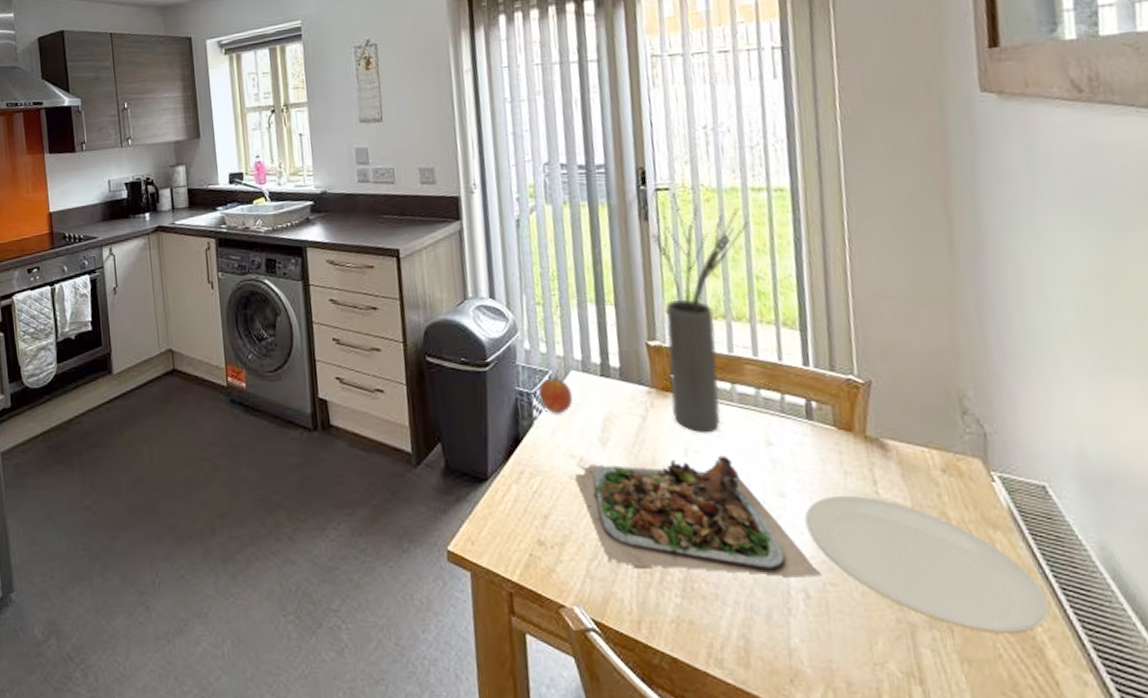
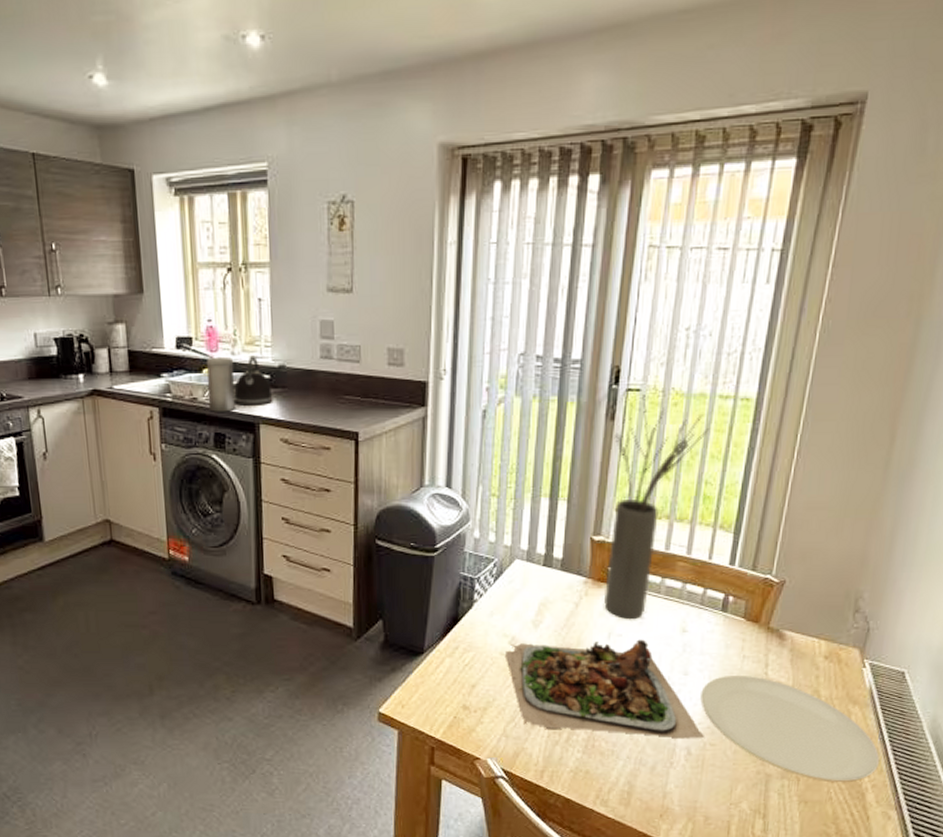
canister: none [255,188,284,240] -> present [205,358,235,412]
kettle: none [281,185,318,232] -> present [233,356,273,406]
fruit: present [538,376,573,414] -> none [482,564,514,598]

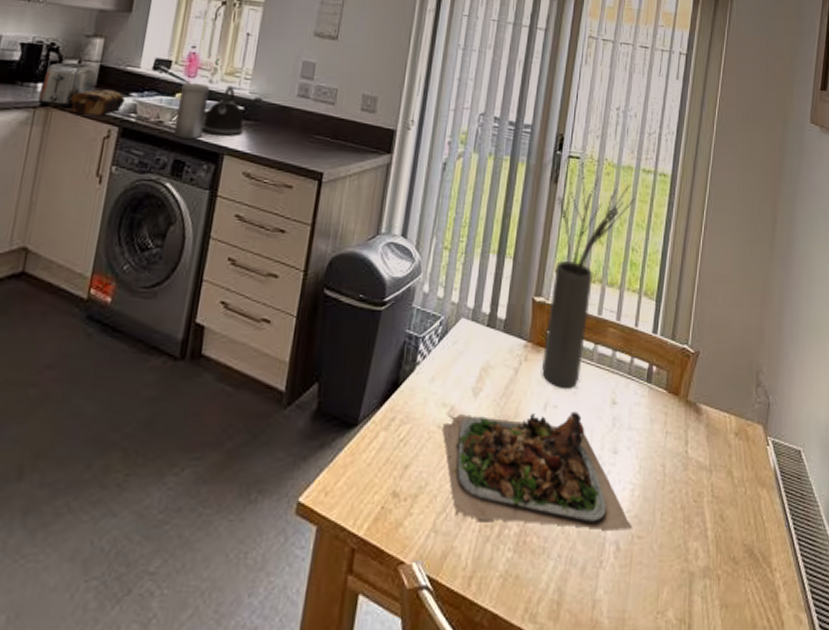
toaster: none [82,350,128,396] -> present [38,62,97,108]
bread loaf: none [110,373,158,399] -> present [70,89,125,116]
plate: present [700,676,880,783] -> none [628,454,788,581]

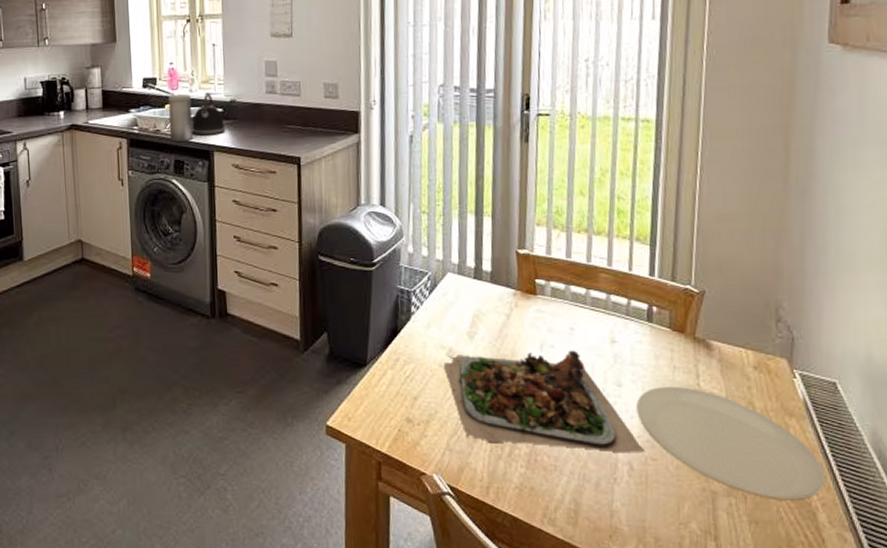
toaster: present [38,62,97,108] -> none [63,91,102,130]
bread loaf: present [70,89,125,116] -> none [86,109,127,132]
vase: present [541,162,635,390] -> none [529,118,616,331]
plate: none [628,454,788,581] -> present [636,387,826,501]

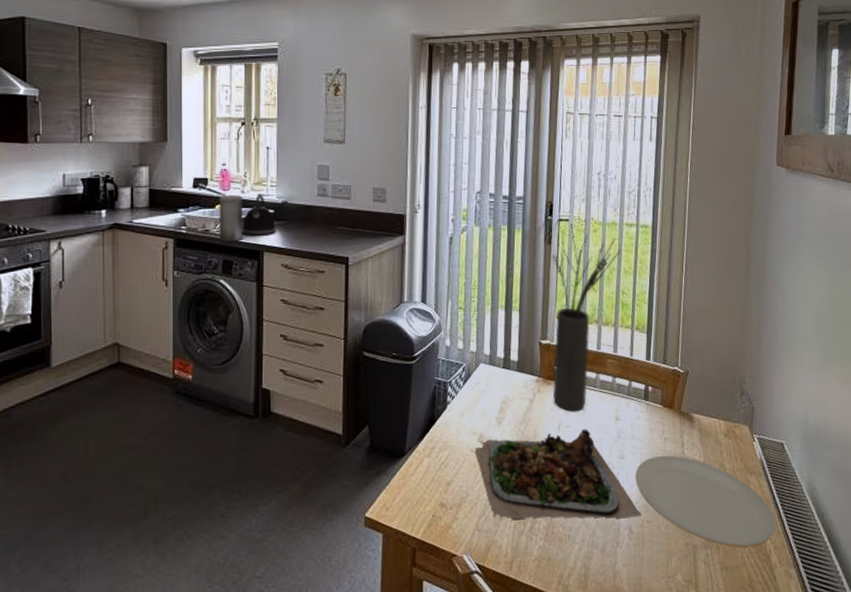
vase: none [529,118,616,331] -> present [552,223,621,412]

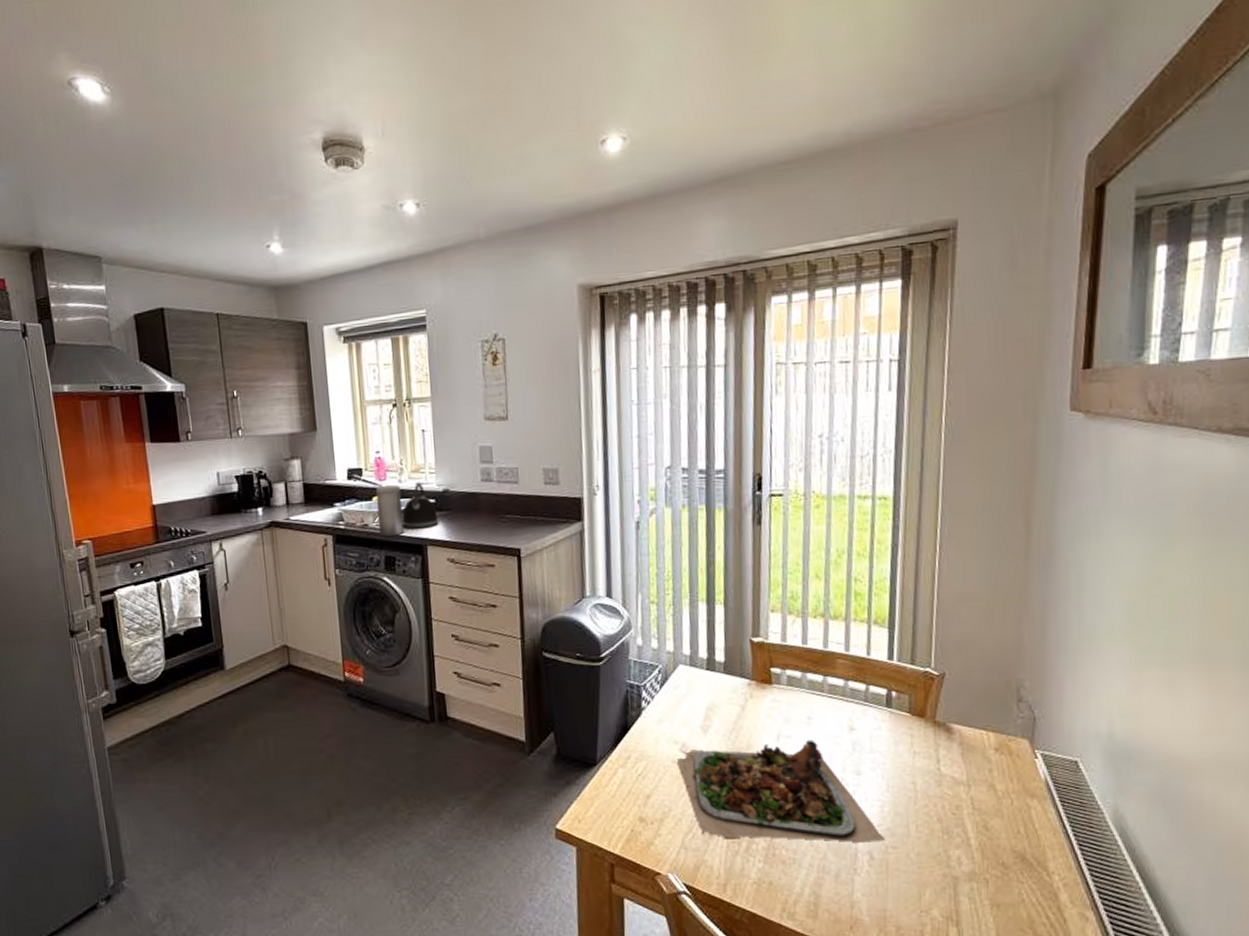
vase: present [552,223,621,412] -> none [762,499,852,721]
plate: present [635,455,777,548] -> none [876,772,1068,883]

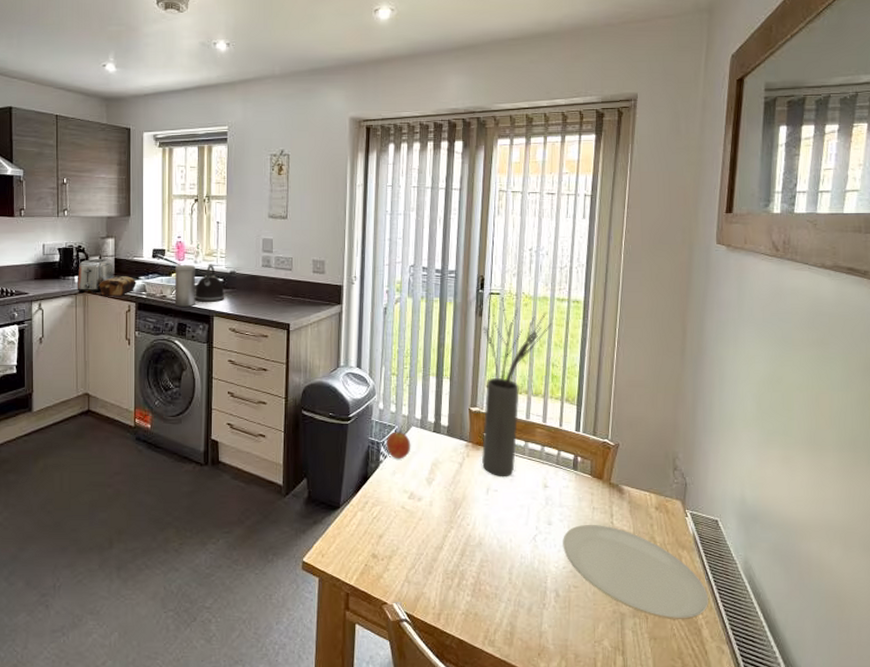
toaster: none [261,484,304,527] -> present [77,258,113,293]
bread loaf: none [287,504,332,530] -> present [99,276,136,296]
fruit: none [648,670,680,705] -> present [386,430,411,460]
food platter: present [676,740,886,843] -> none [405,494,569,582]
vase: none [762,499,852,721] -> present [481,297,552,477]
plate: none [876,772,1068,883] -> present [563,525,709,620]

